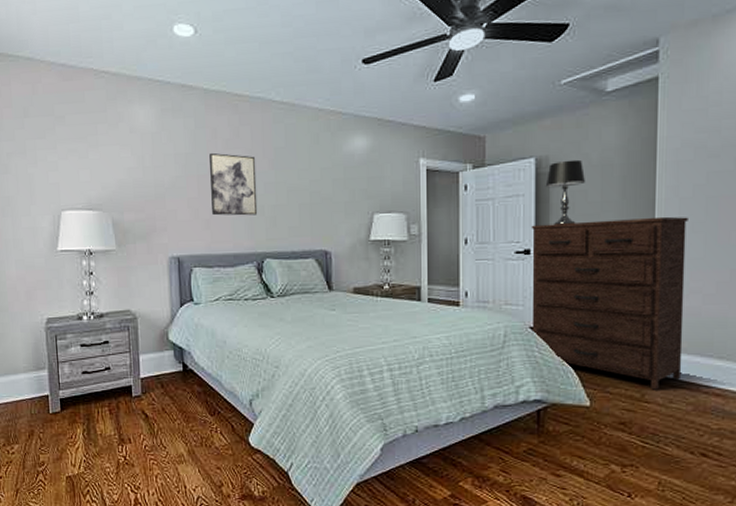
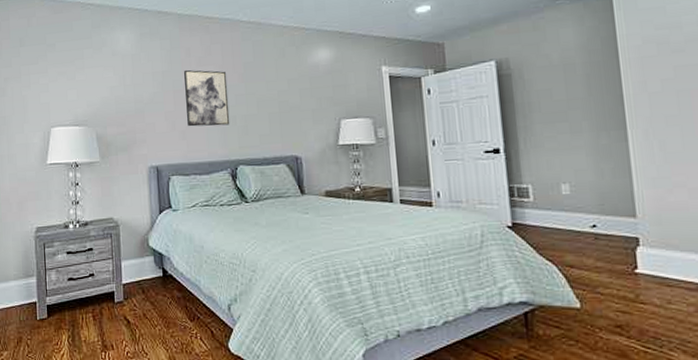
dresser: present [531,216,688,390] -> none [497,111,677,290]
table lamp: present [545,159,586,225] -> none [508,60,549,124]

